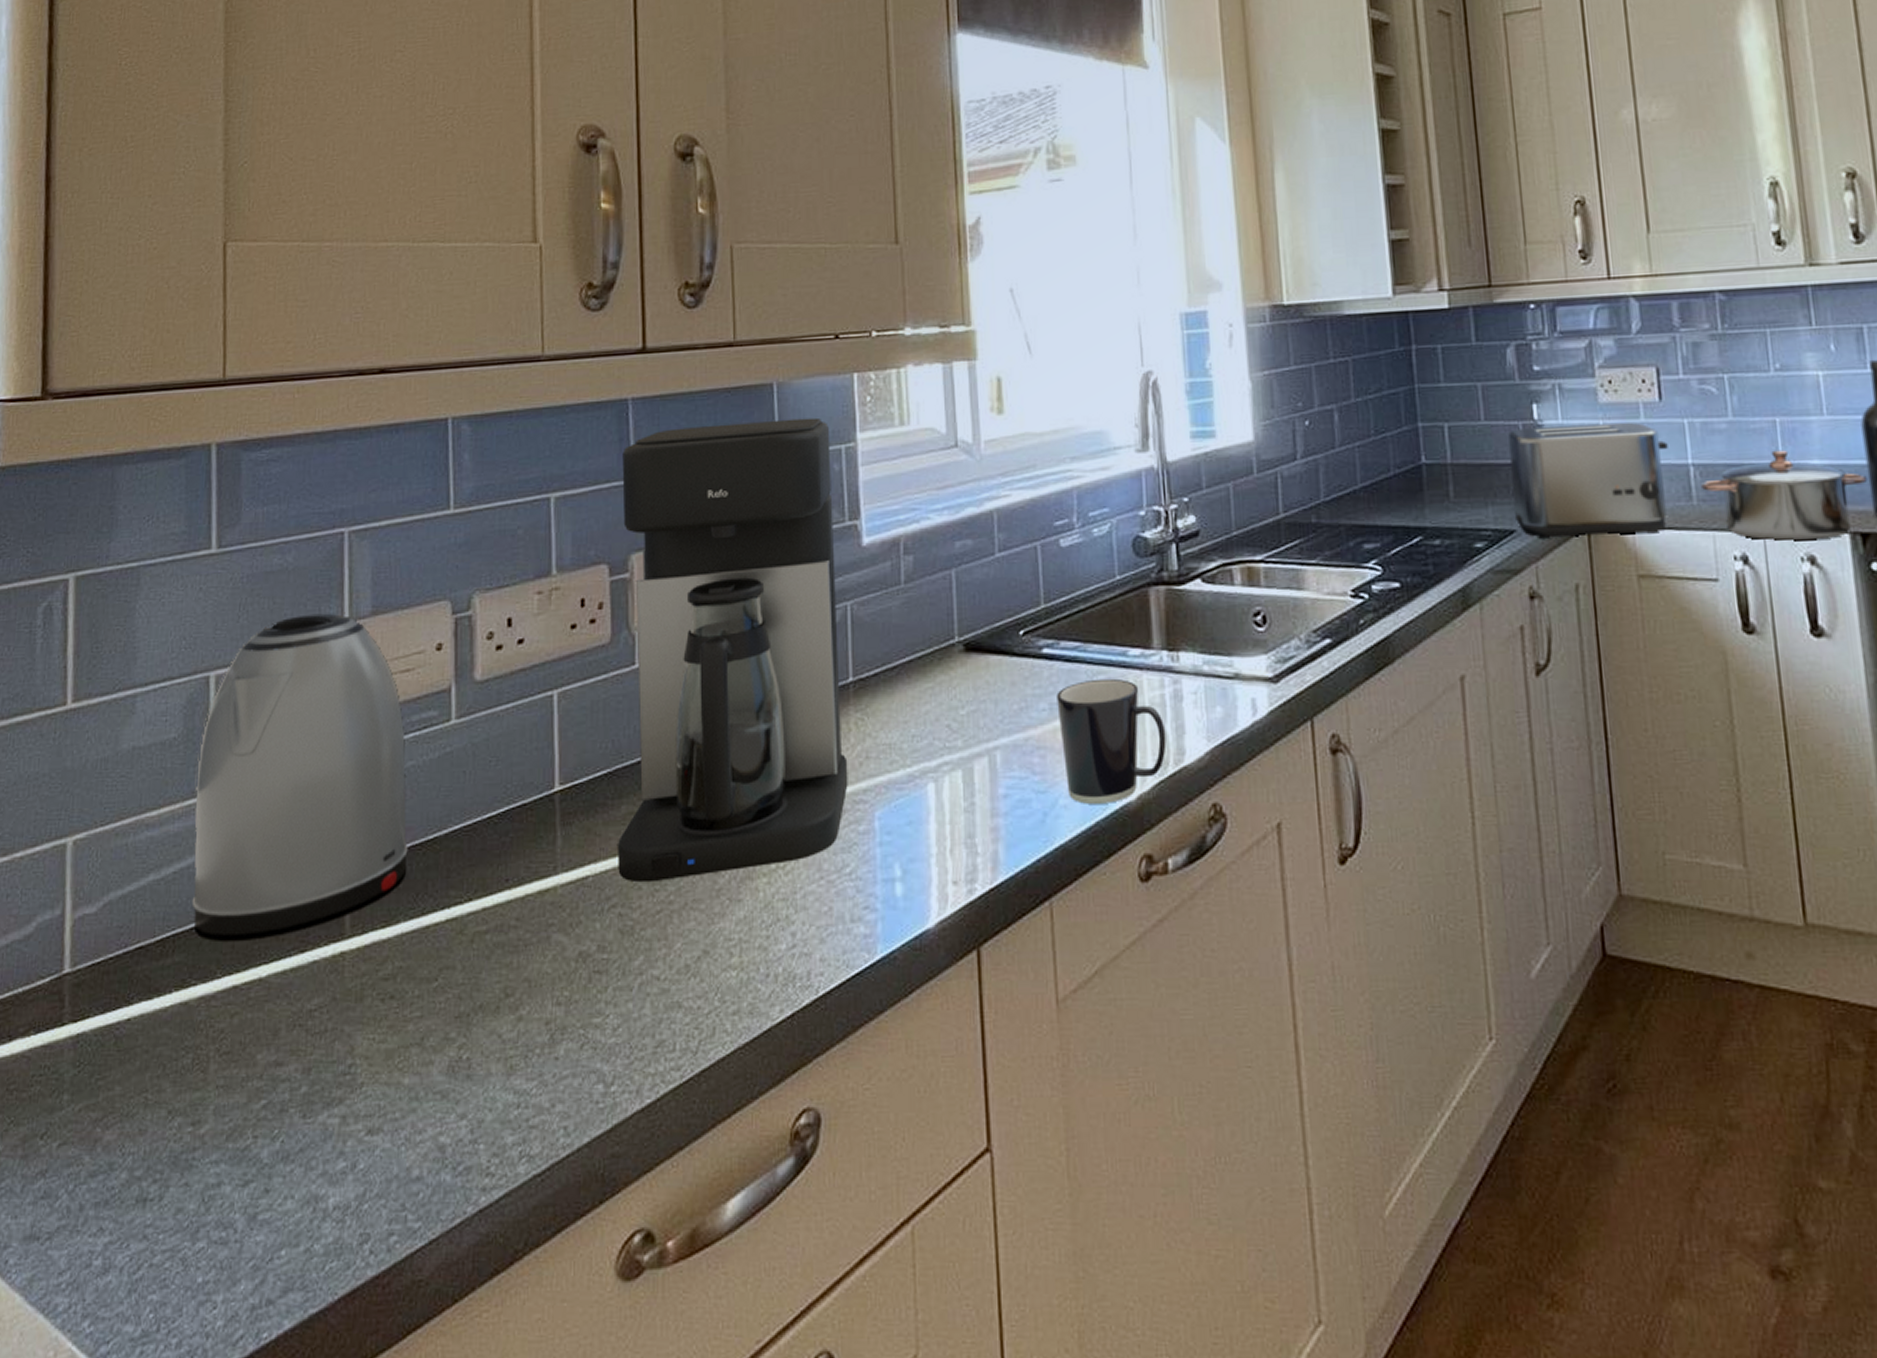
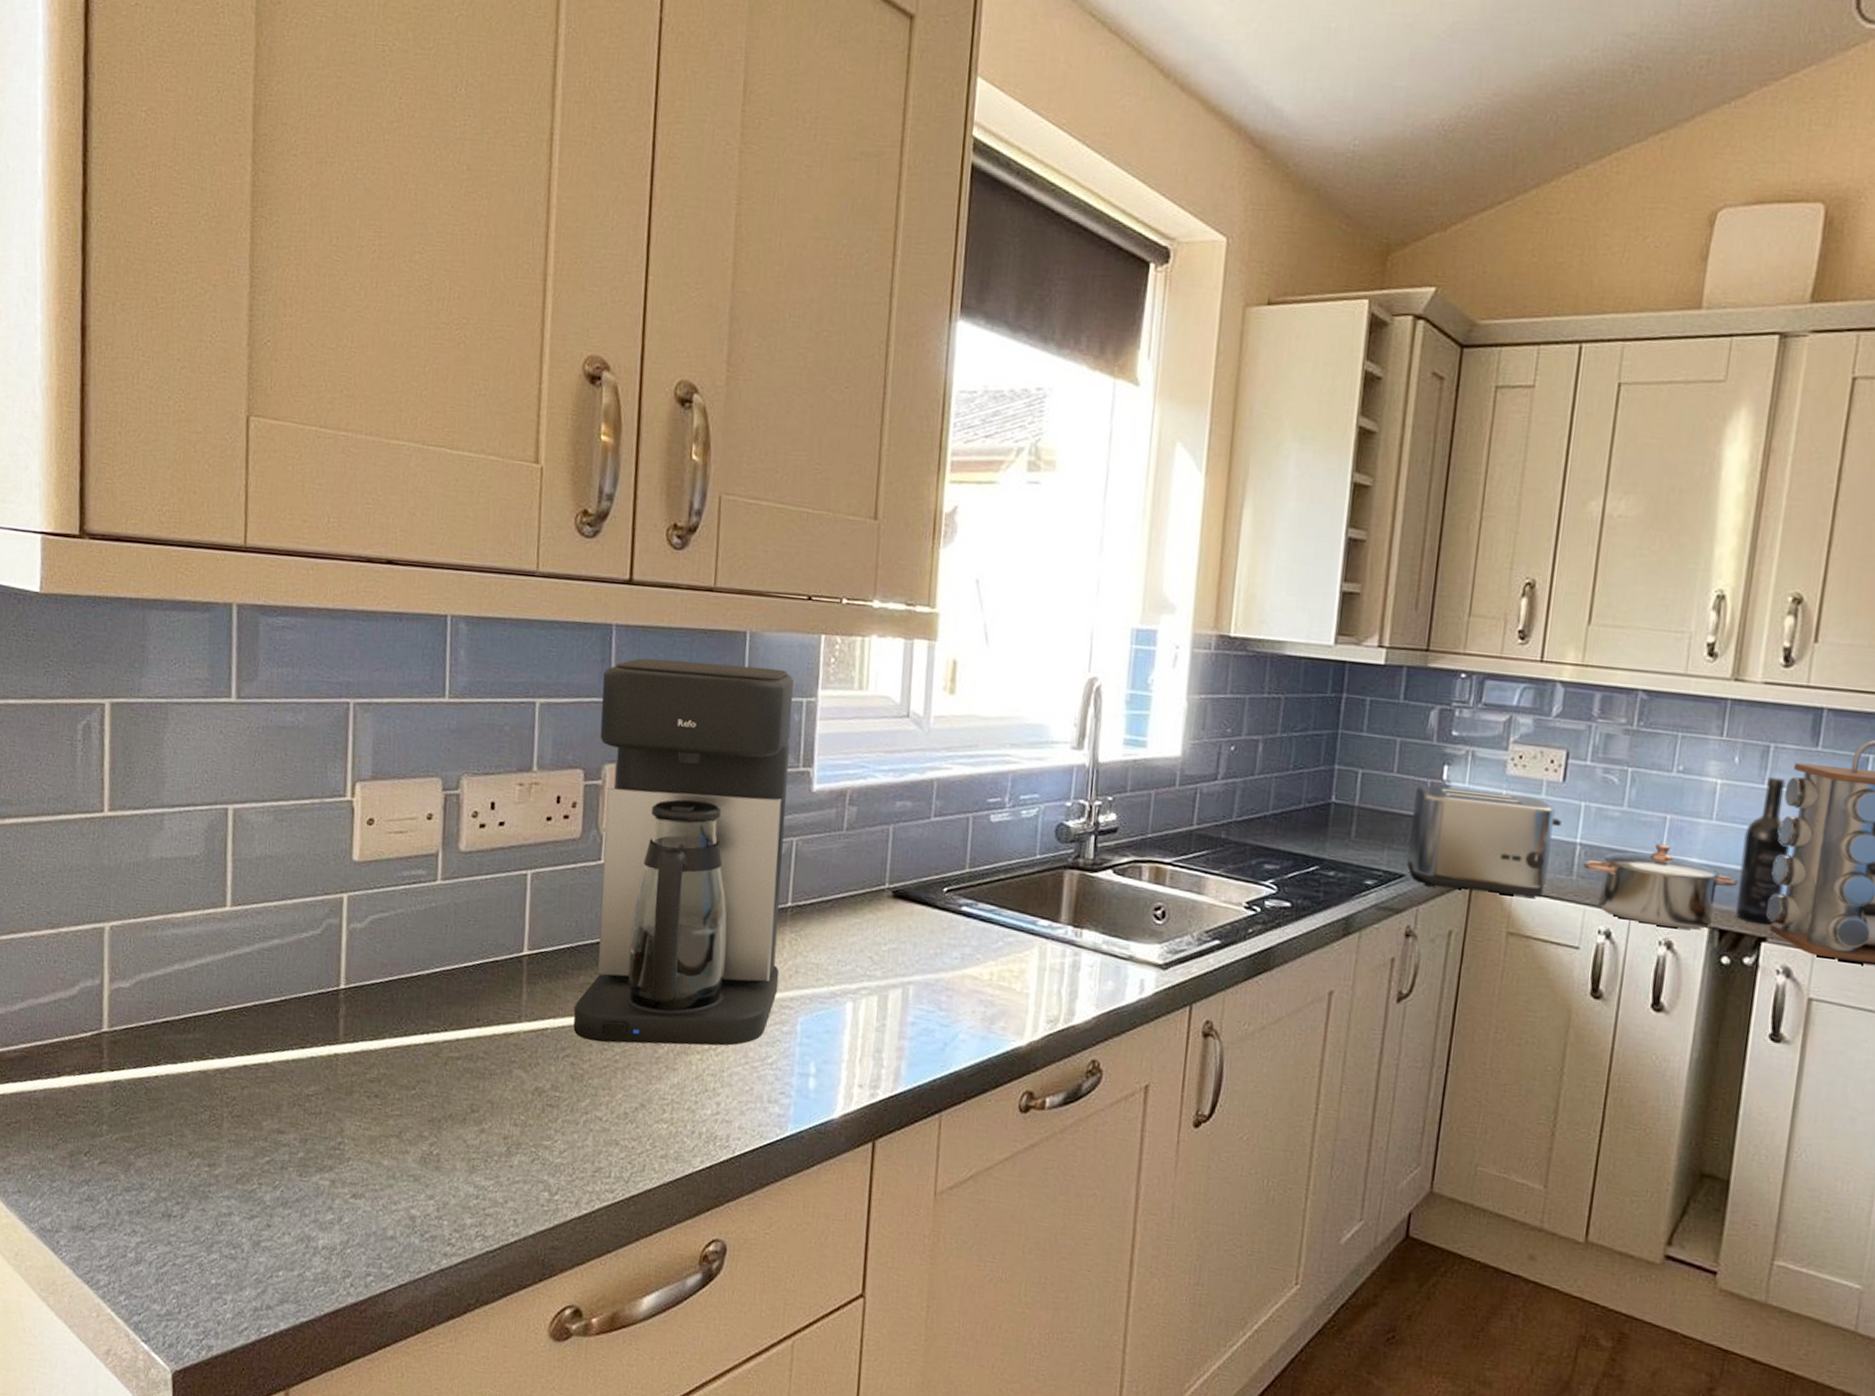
kettle: present [191,612,408,943] -> none [210,769,397,1033]
mug: present [1057,678,1167,804] -> none [967,939,1061,1045]

